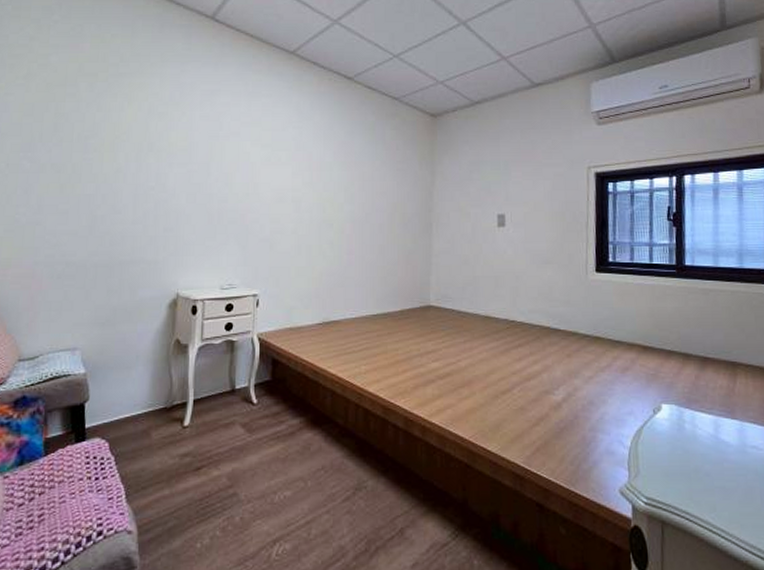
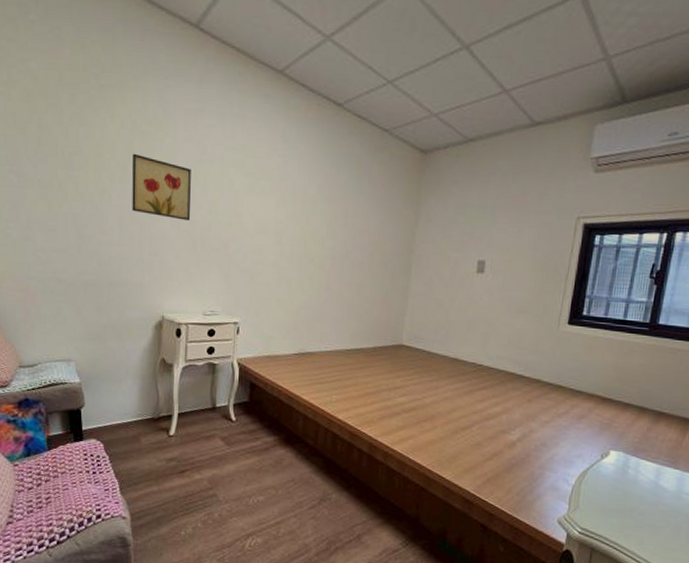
wall art: none [147,133,207,194] -> present [132,153,191,221]

